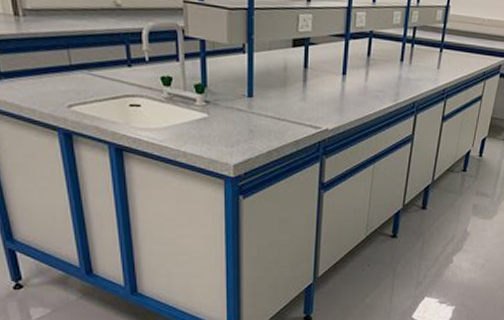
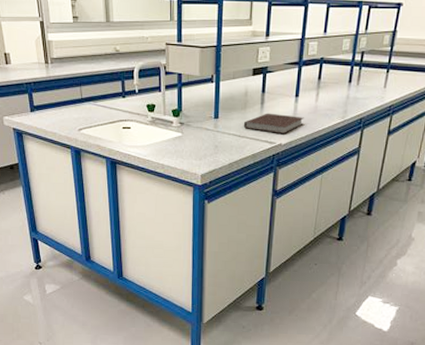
notebook: none [283,92,353,118] -> present [243,113,304,135]

